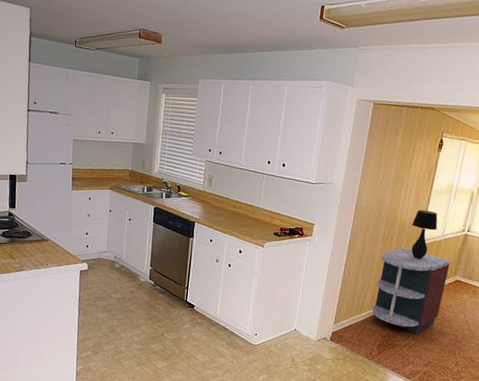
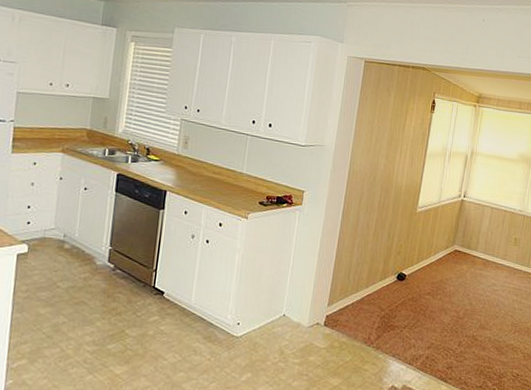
storage cabinet: present [371,248,451,334] -> none [368,216,449,313]
table lamp: present [411,209,438,259] -> none [408,174,434,228]

